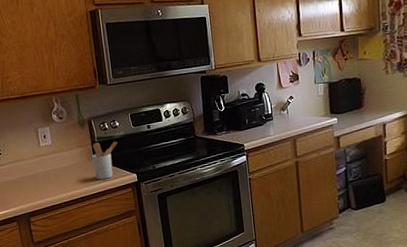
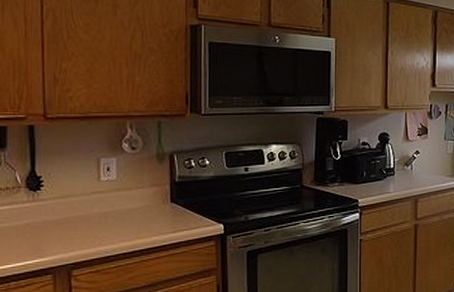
utensil holder: present [91,141,118,180] -> none [167,182,205,228]

